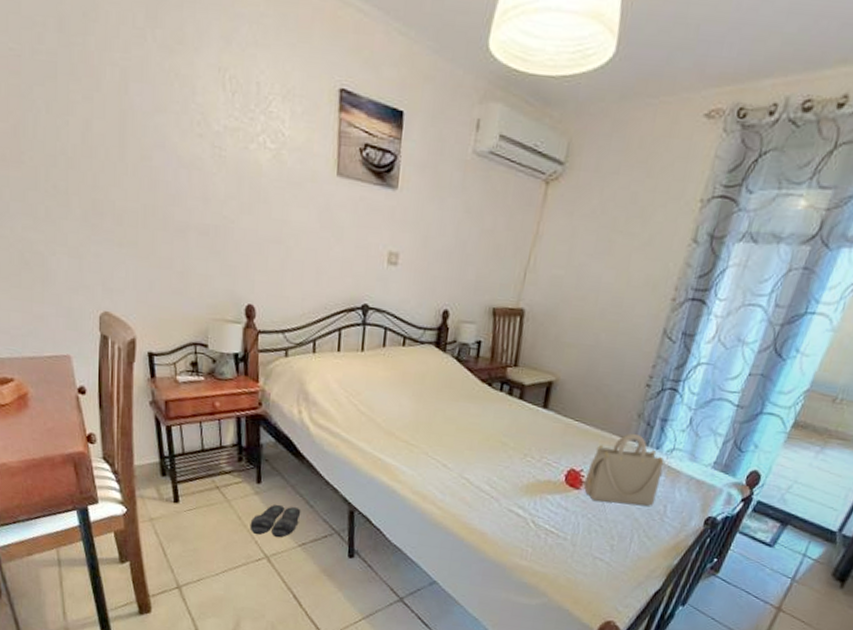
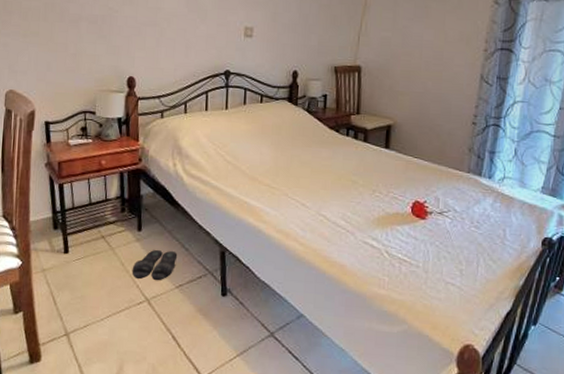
handbag: present [583,433,664,506] -> none [428,165,498,231]

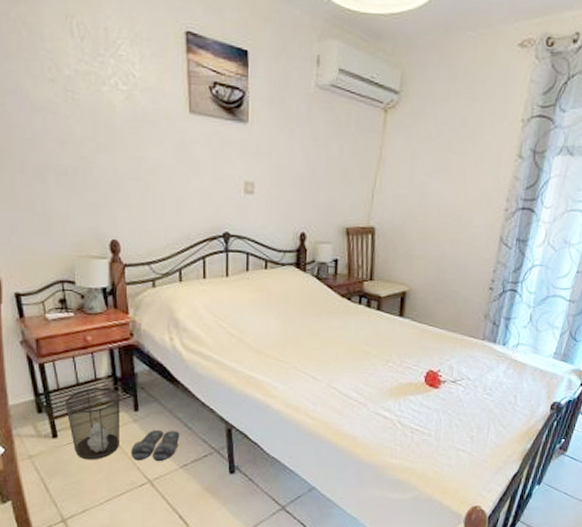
waste bin: none [78,207,127,276] -> present [65,387,121,460]

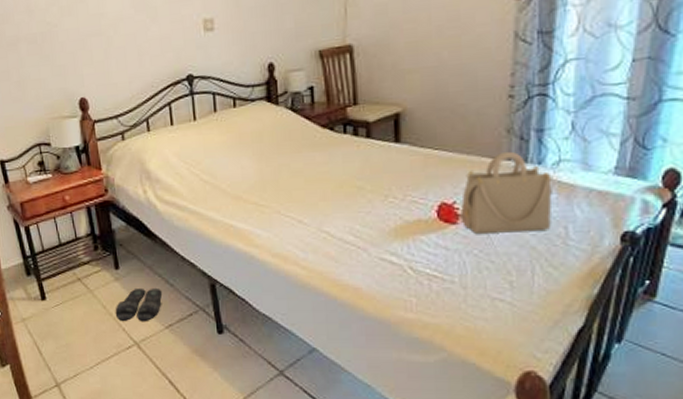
waste bin: present [65,387,121,460] -> none [50,246,104,322]
handbag: none [442,332,511,398] -> present [460,151,552,234]

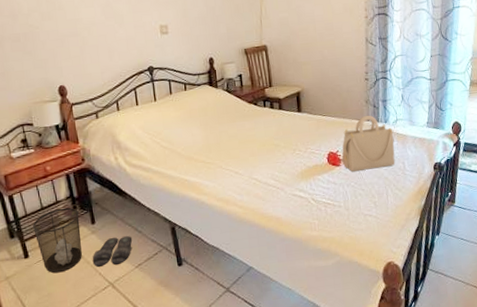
waste bin: none [50,246,104,322] -> present [33,207,82,274]

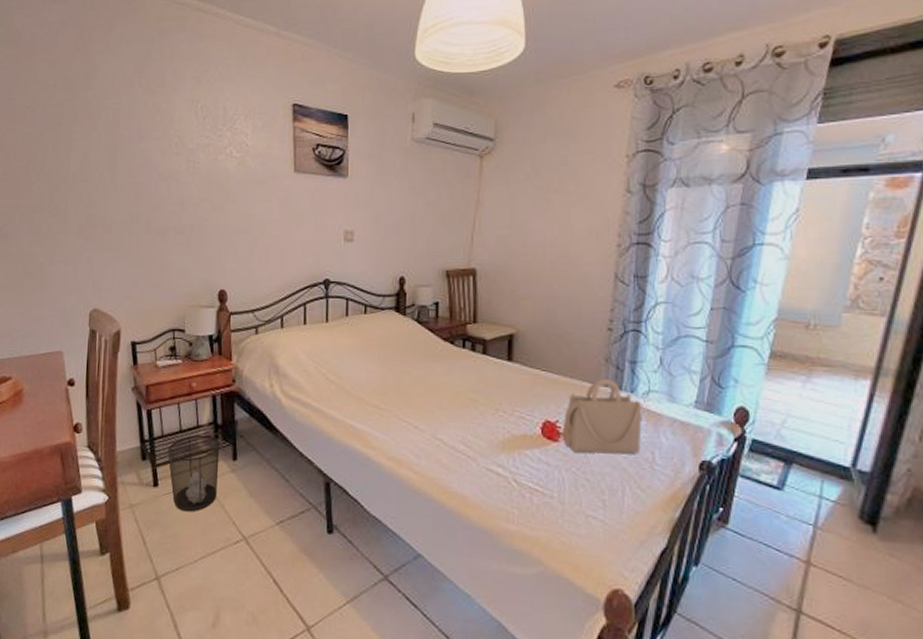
slippers: present [92,236,132,267] -> none [227,480,276,516]

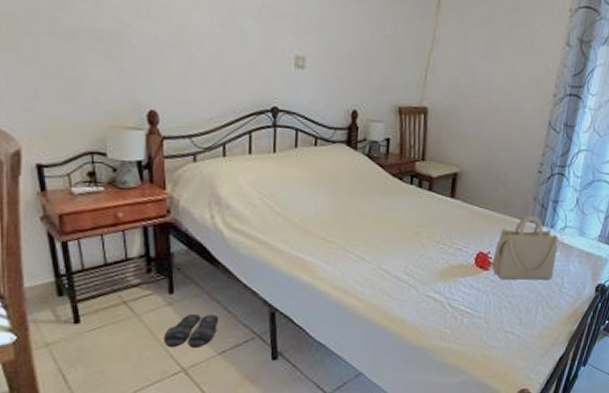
waste bin: present [168,434,220,512] -> none [90,268,154,348]
slippers: none [227,480,276,516] -> present [163,313,218,347]

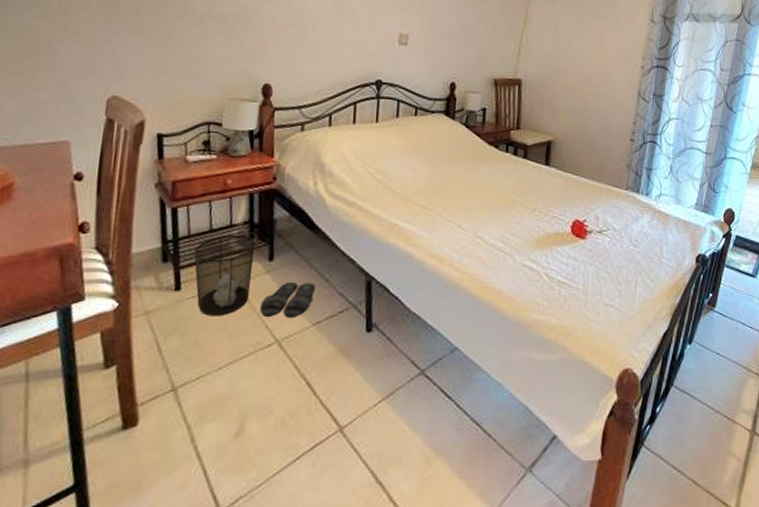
waste bin: none [90,268,154,348] -> present [194,234,256,317]
handbag: present [491,215,558,280] -> none [588,182,654,250]

